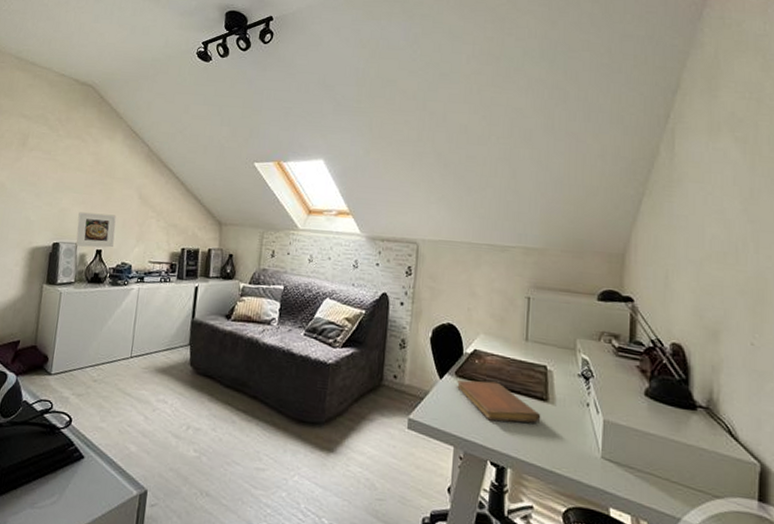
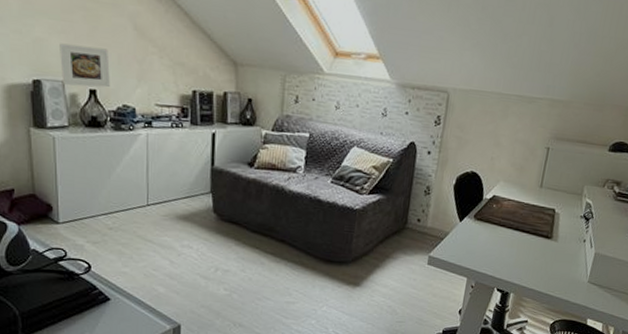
notebook: present [457,380,541,423] -> none [474,222,545,257]

